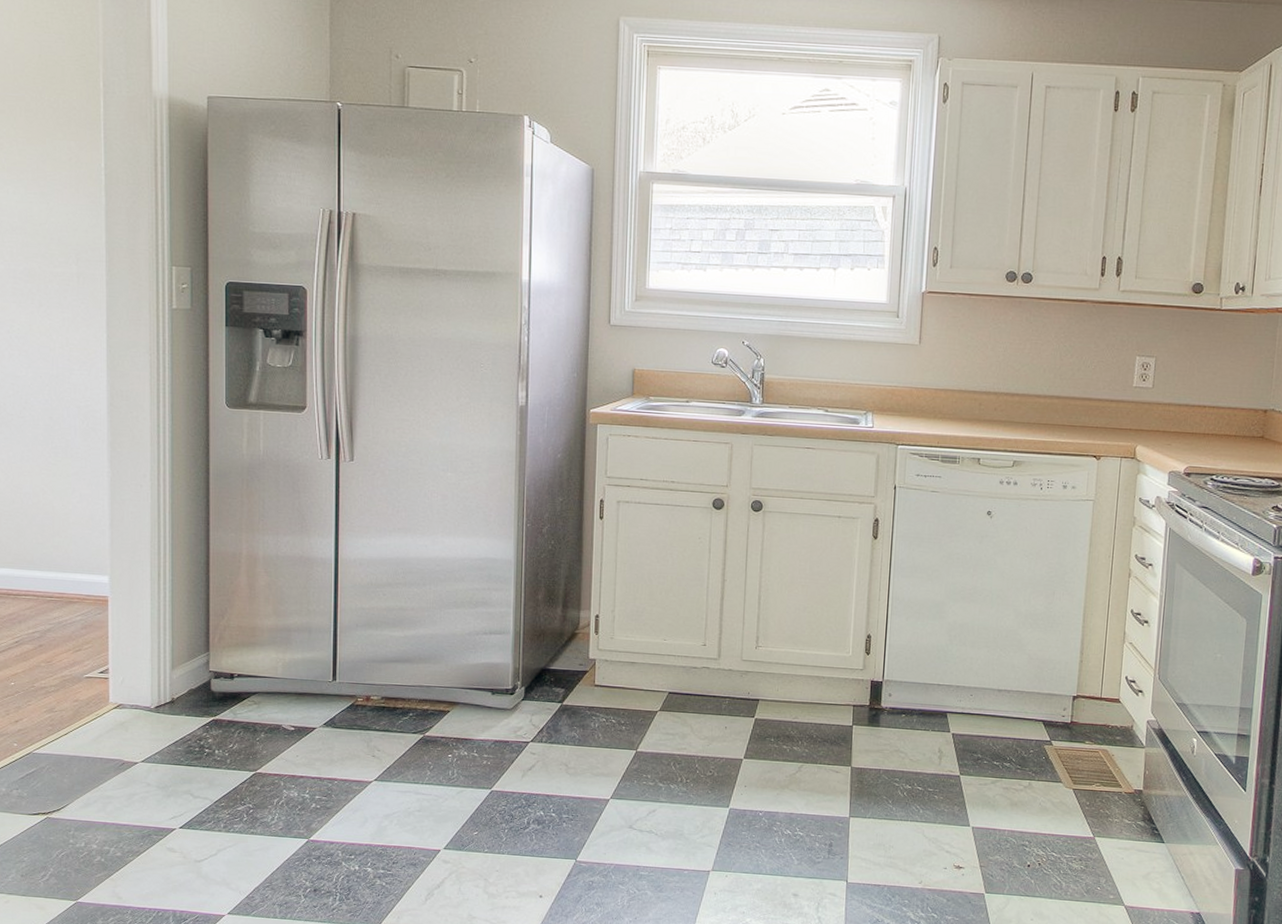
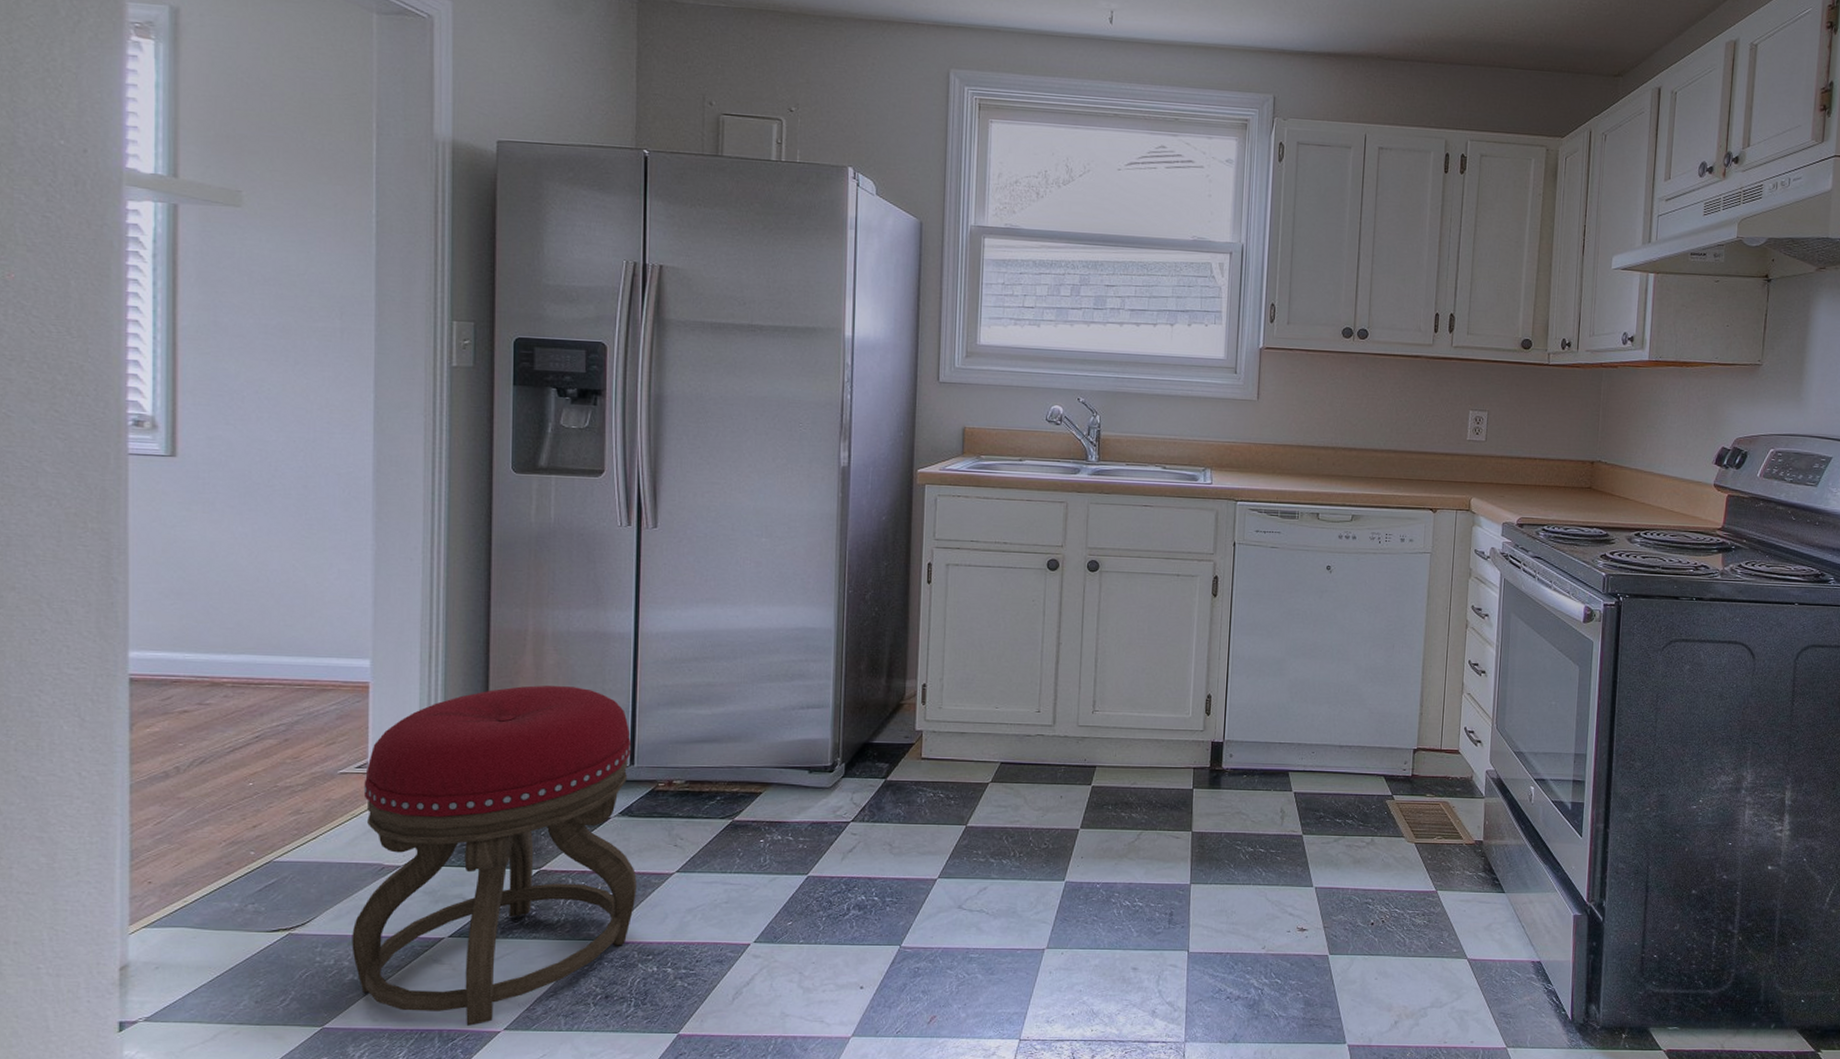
stool: none [99,604,340,909] -> present [352,685,637,1026]

